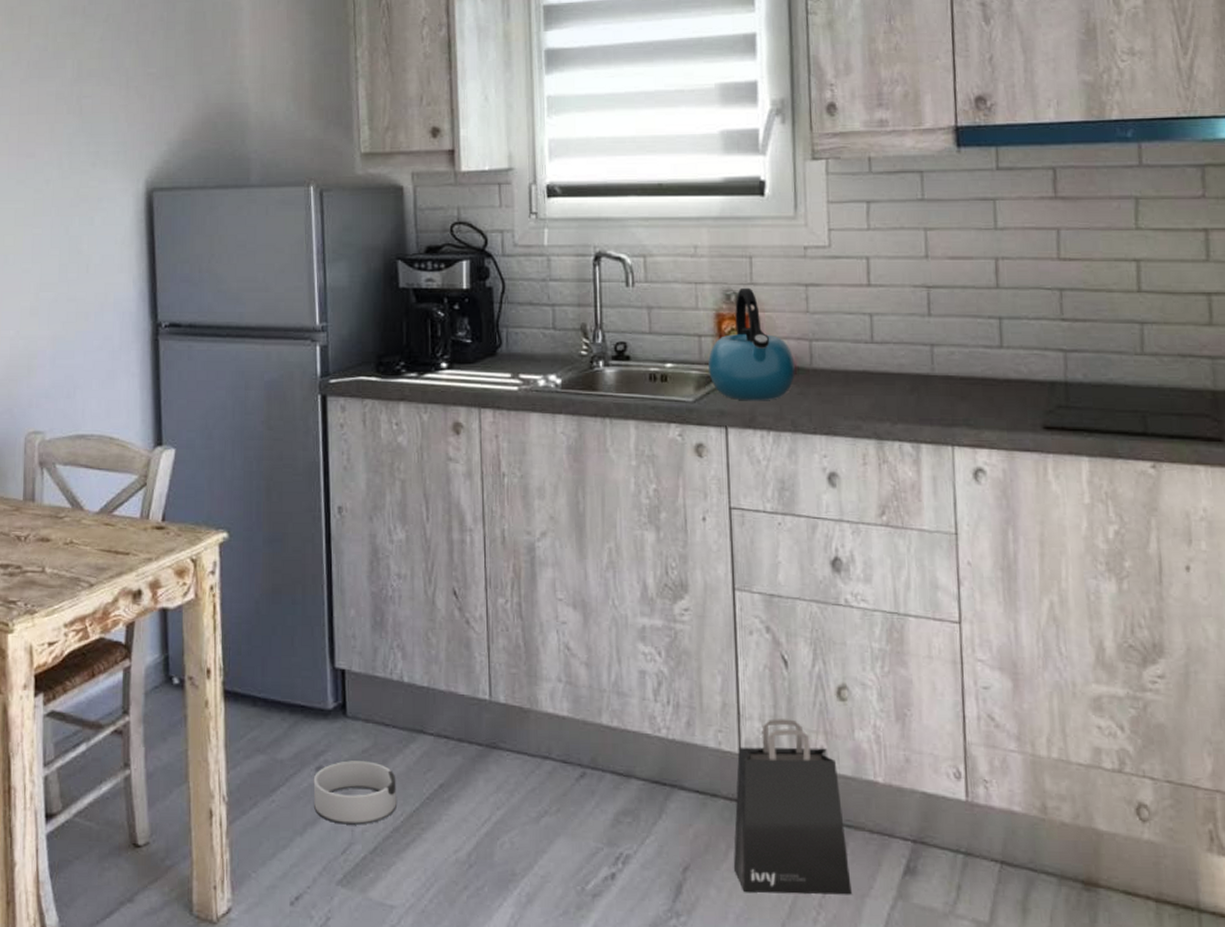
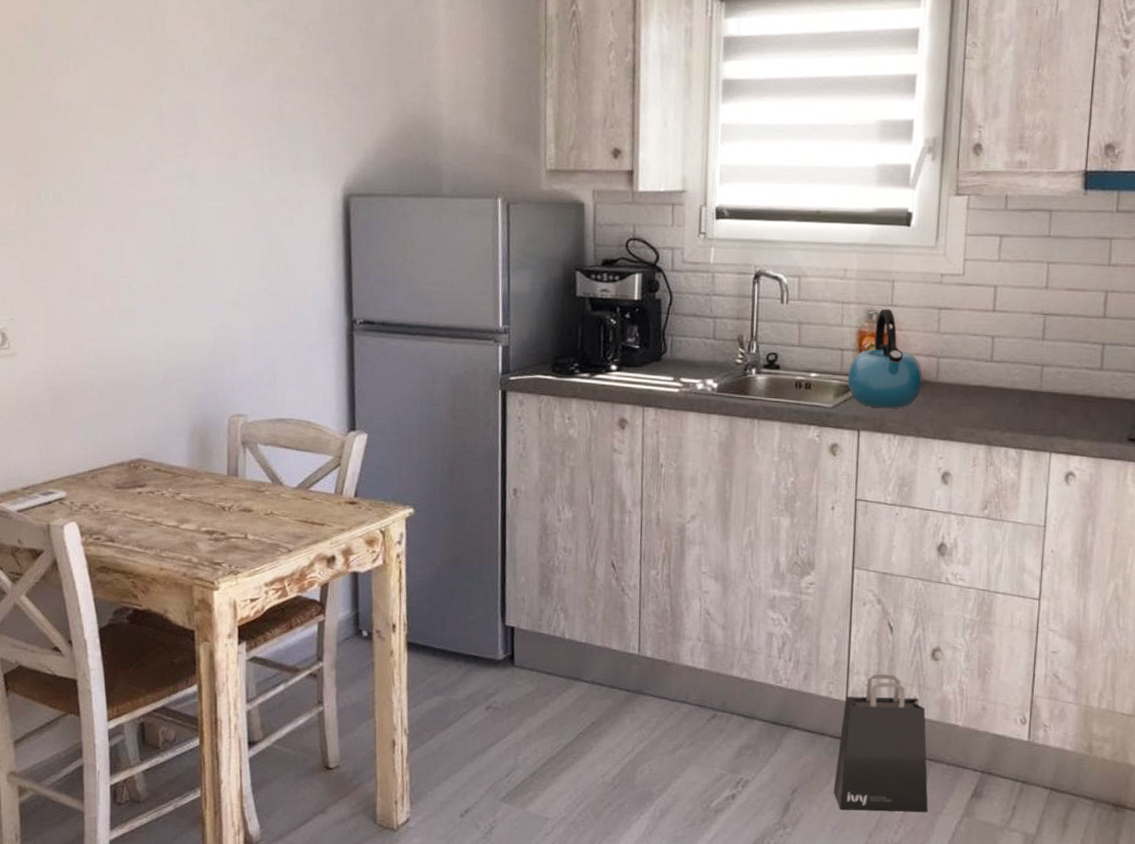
pet bowl: present [313,760,396,825] -> none [483,702,555,754]

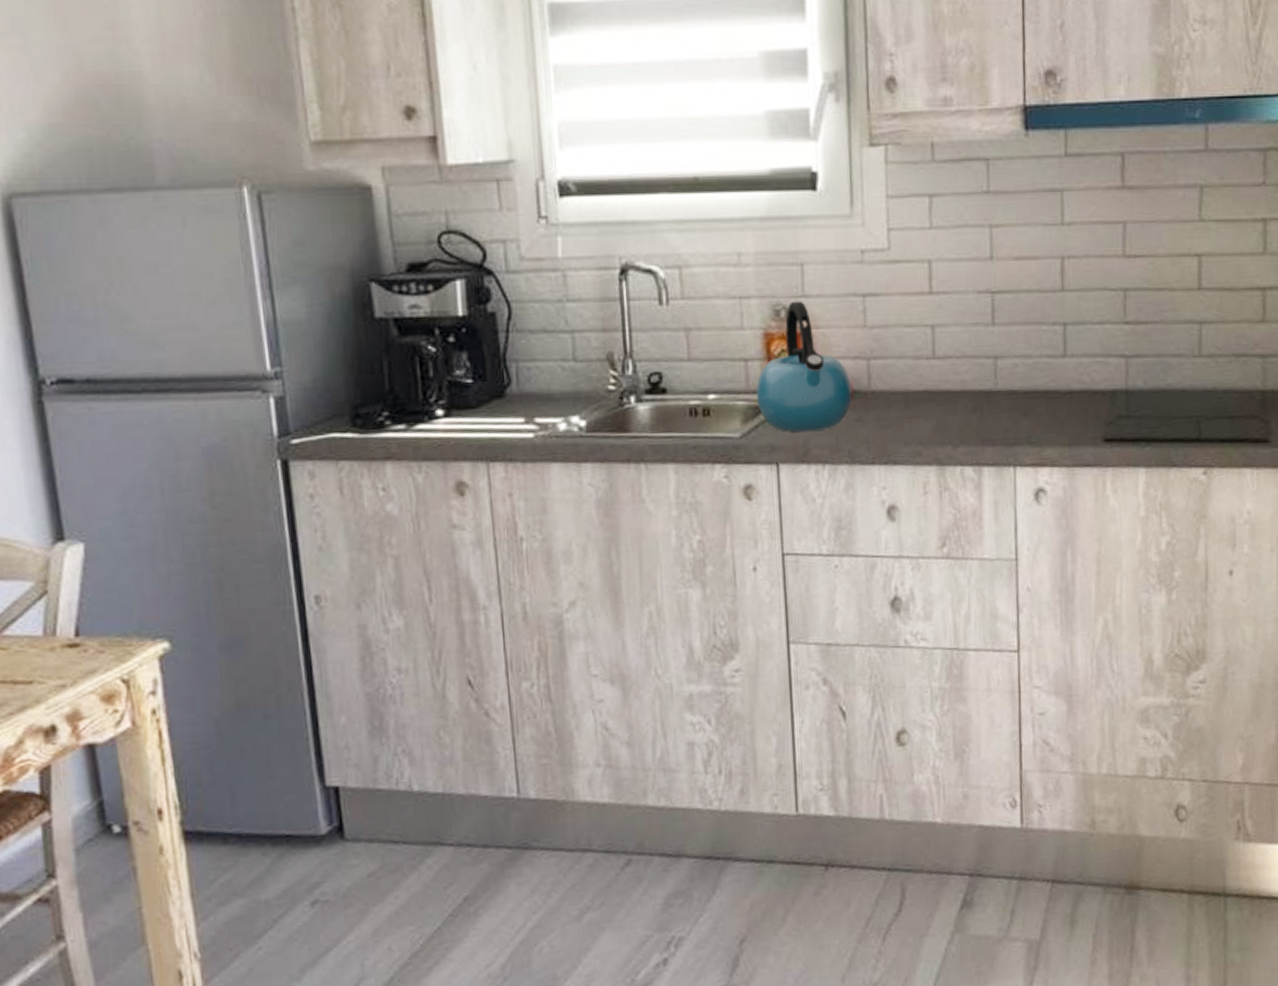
shopping bag: present [833,674,928,813] -> none [791,772,911,953]

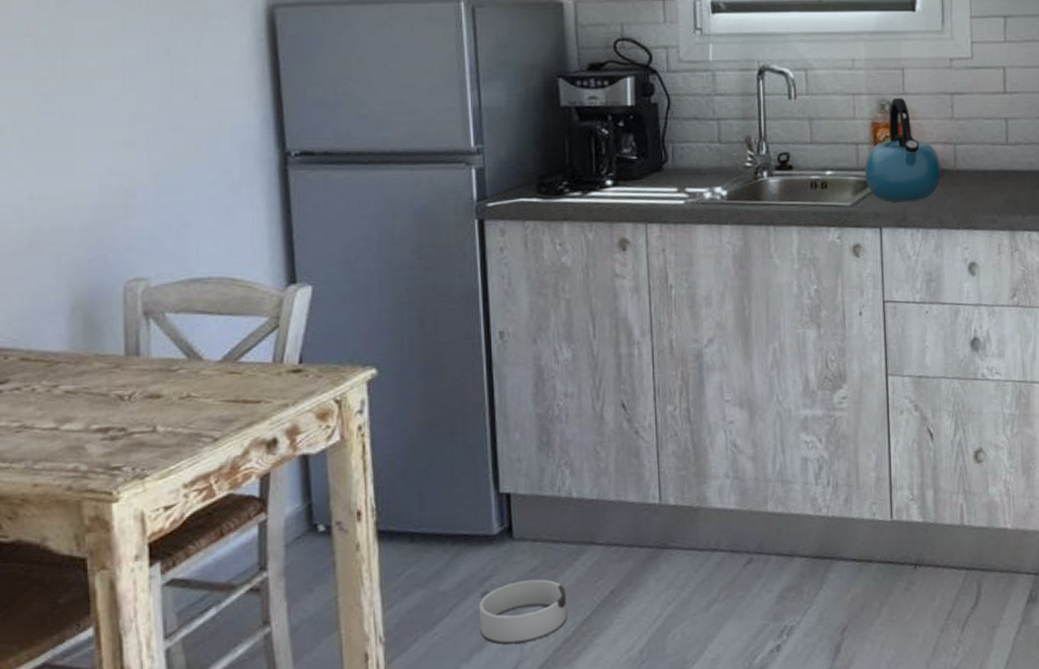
pet bowl: none [308,885,414,960] -> present [479,579,567,645]

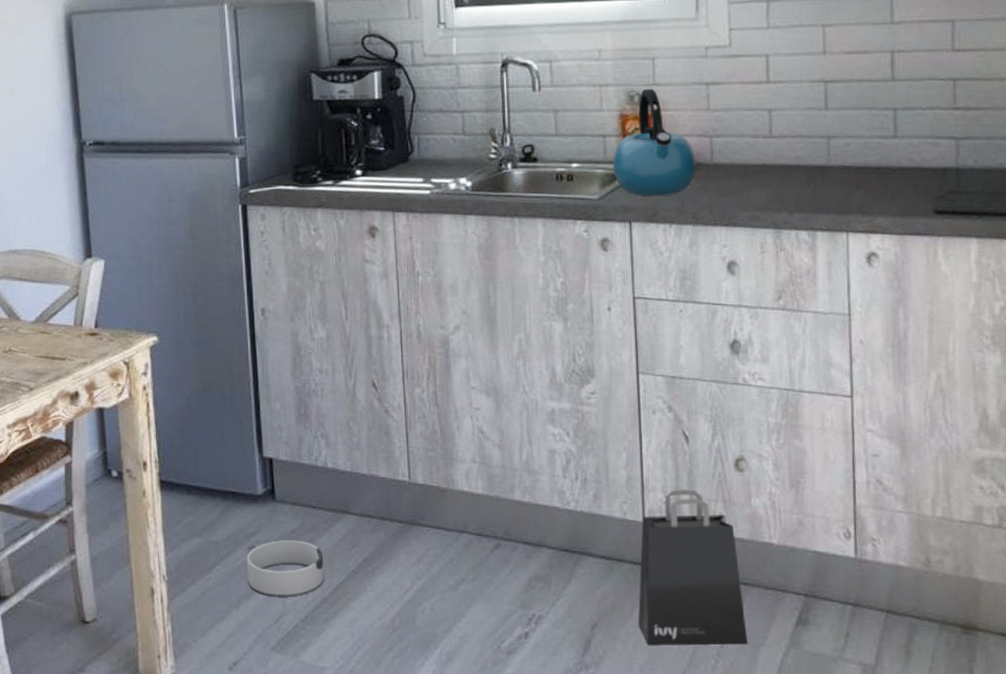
shopping bag: none [885,484,985,641] -> present [638,490,748,645]

